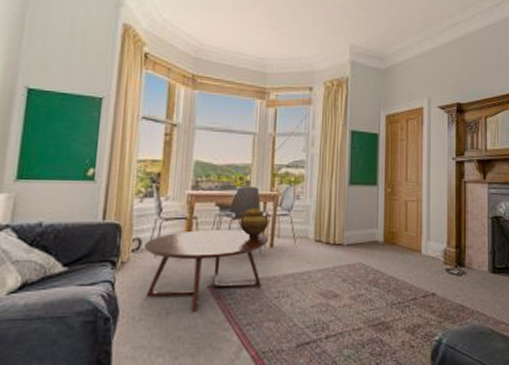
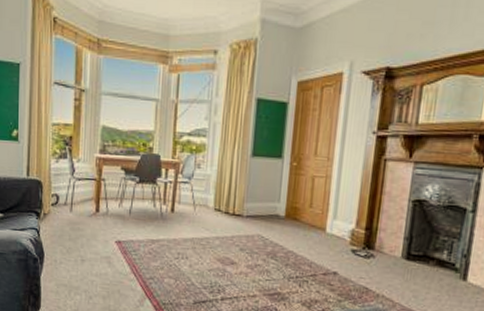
coffee table: present [145,229,269,313] -> none [62,191,170,263]
ceramic pot: present [239,205,269,239] -> none [143,171,171,203]

